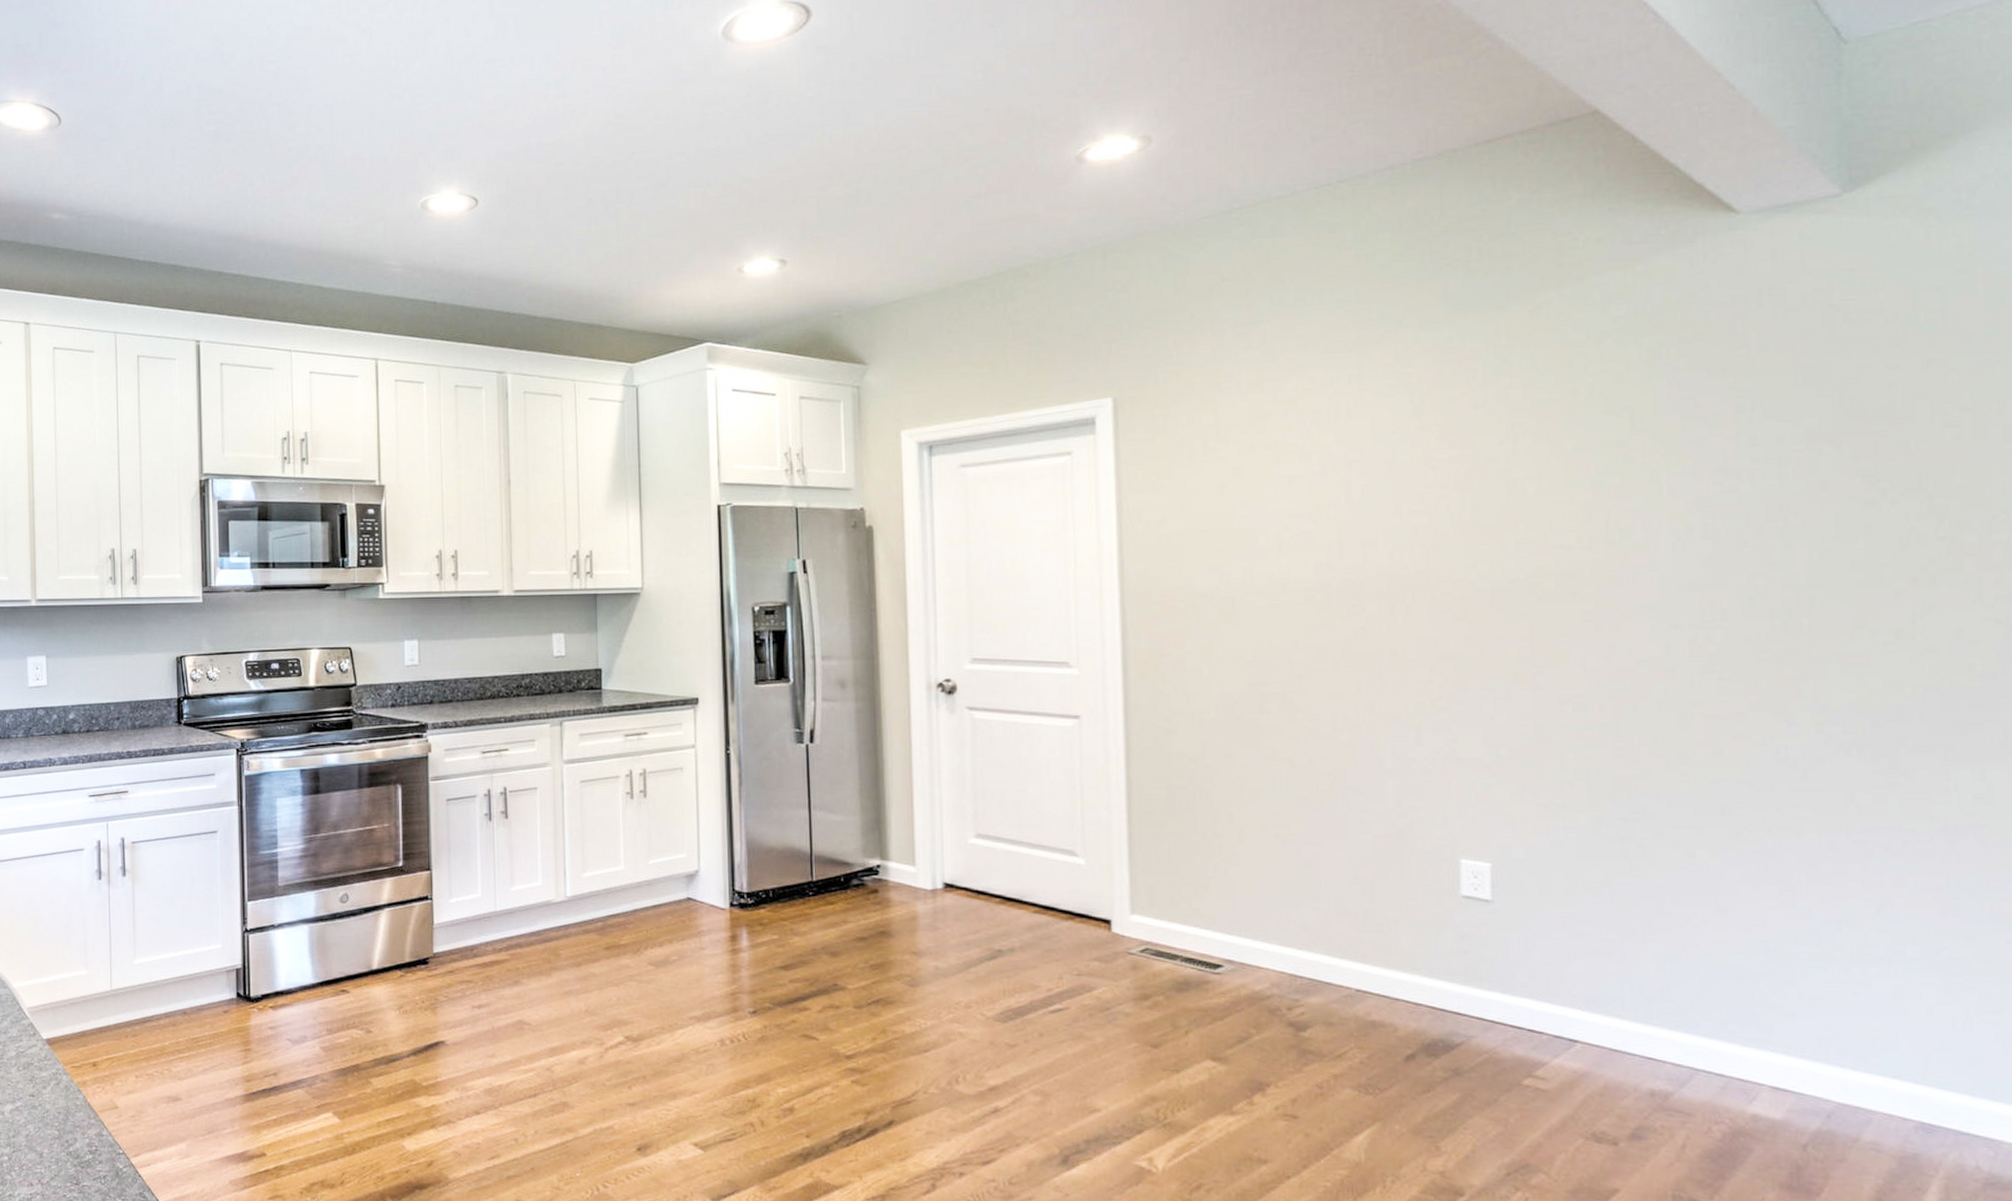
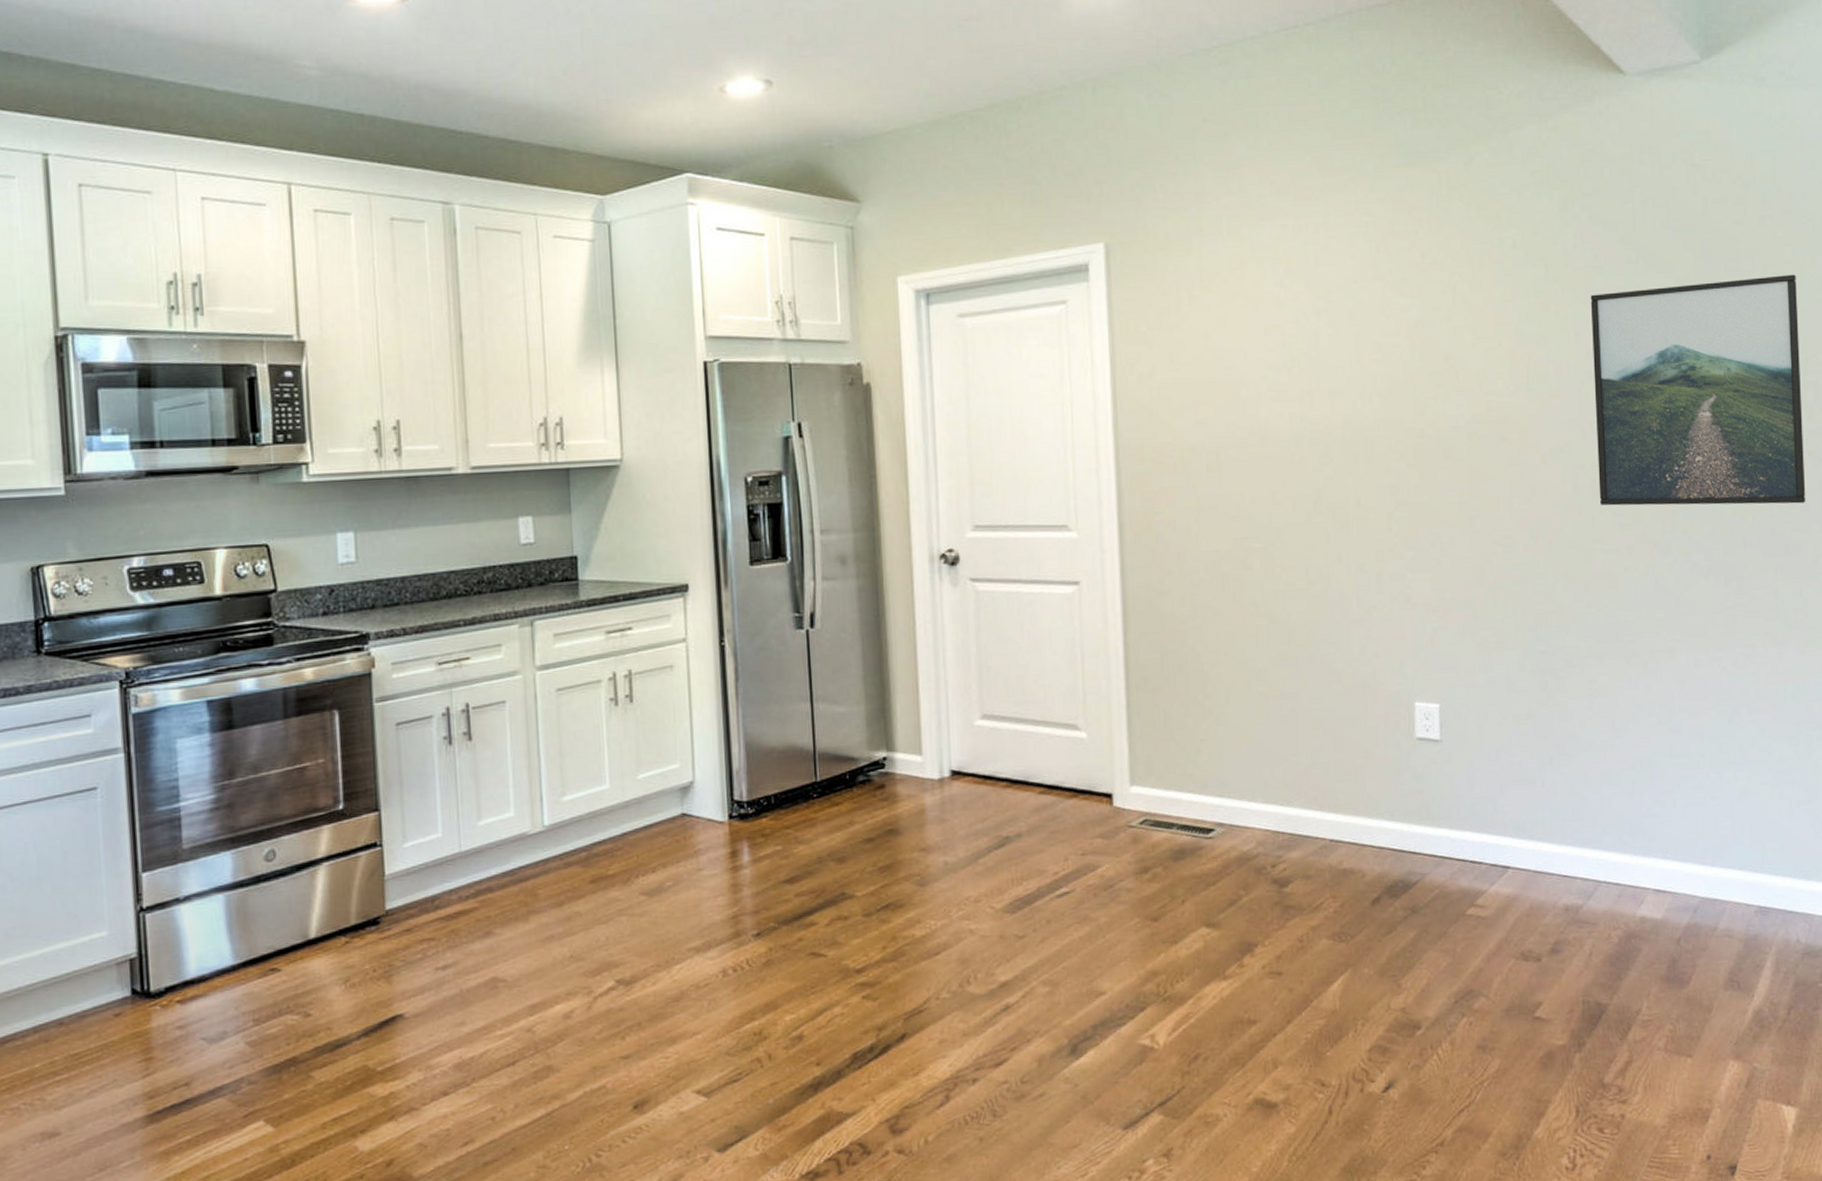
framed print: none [1689,422,1992,677] -> present [1590,274,1806,506]

